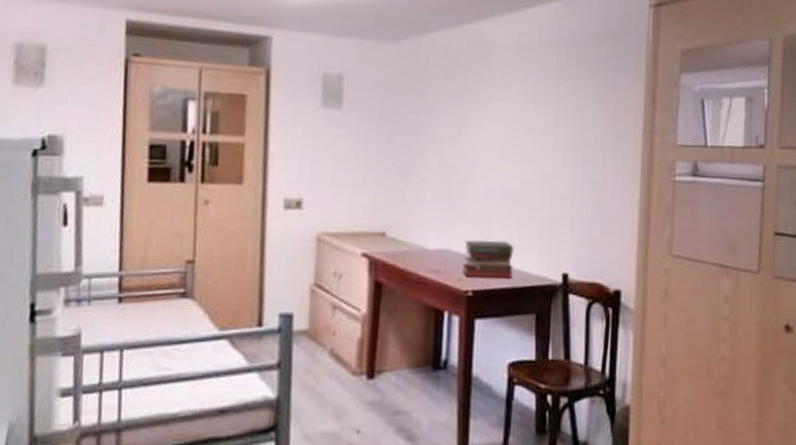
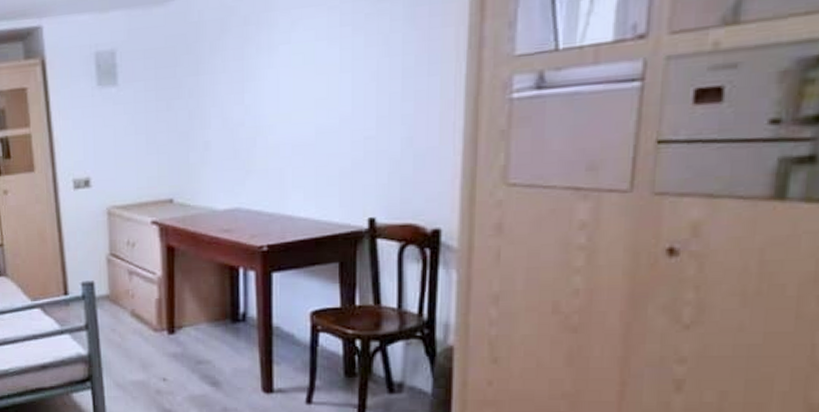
books: present [462,240,514,280] -> none [255,192,311,233]

